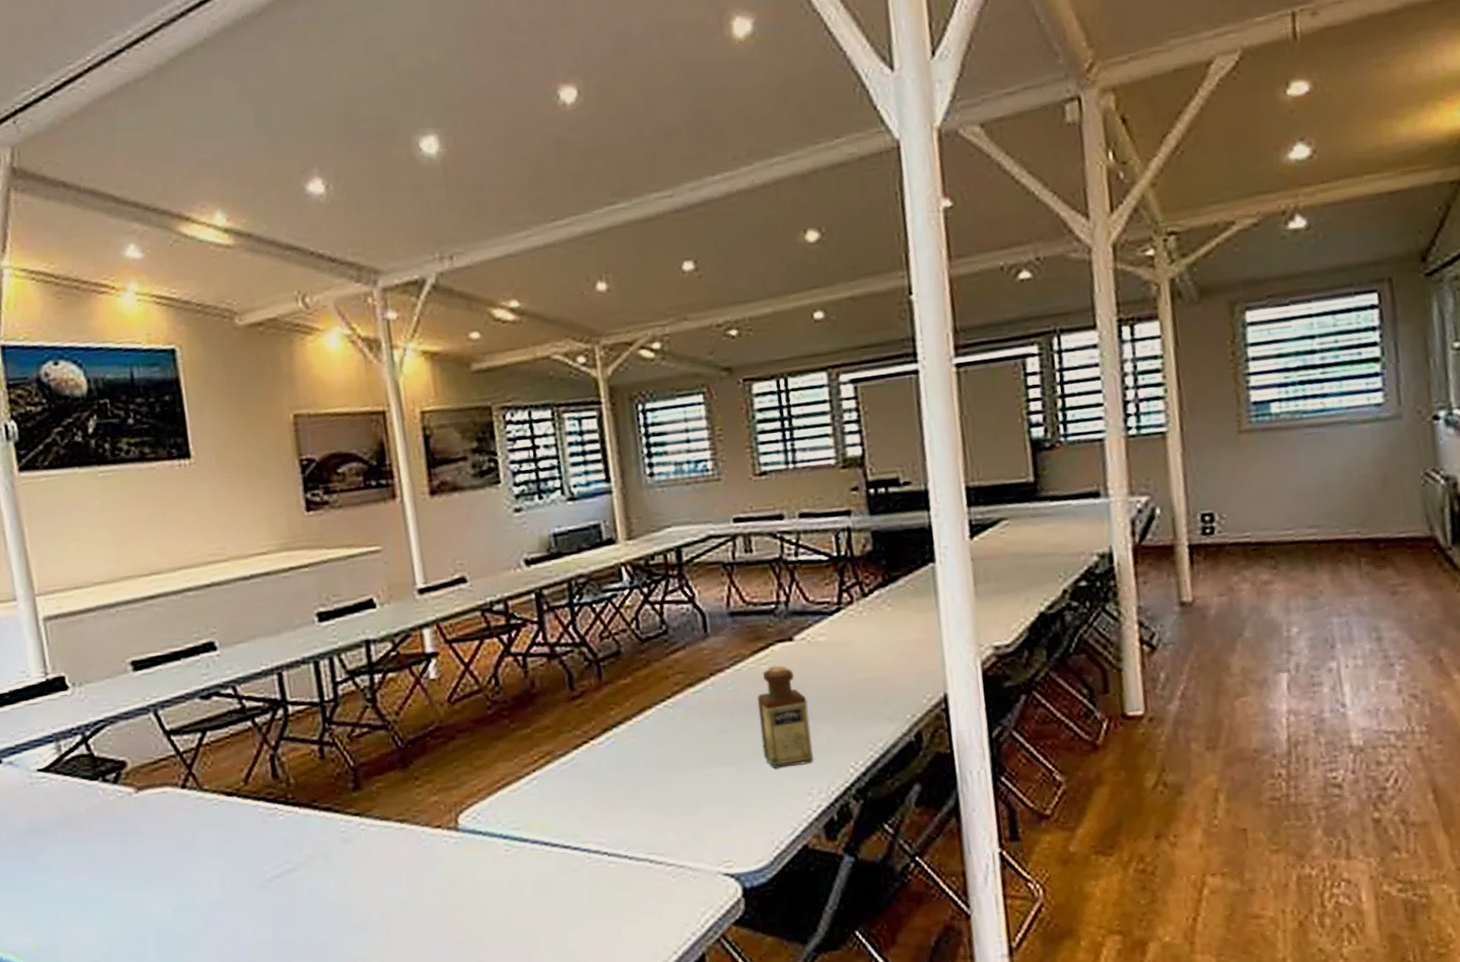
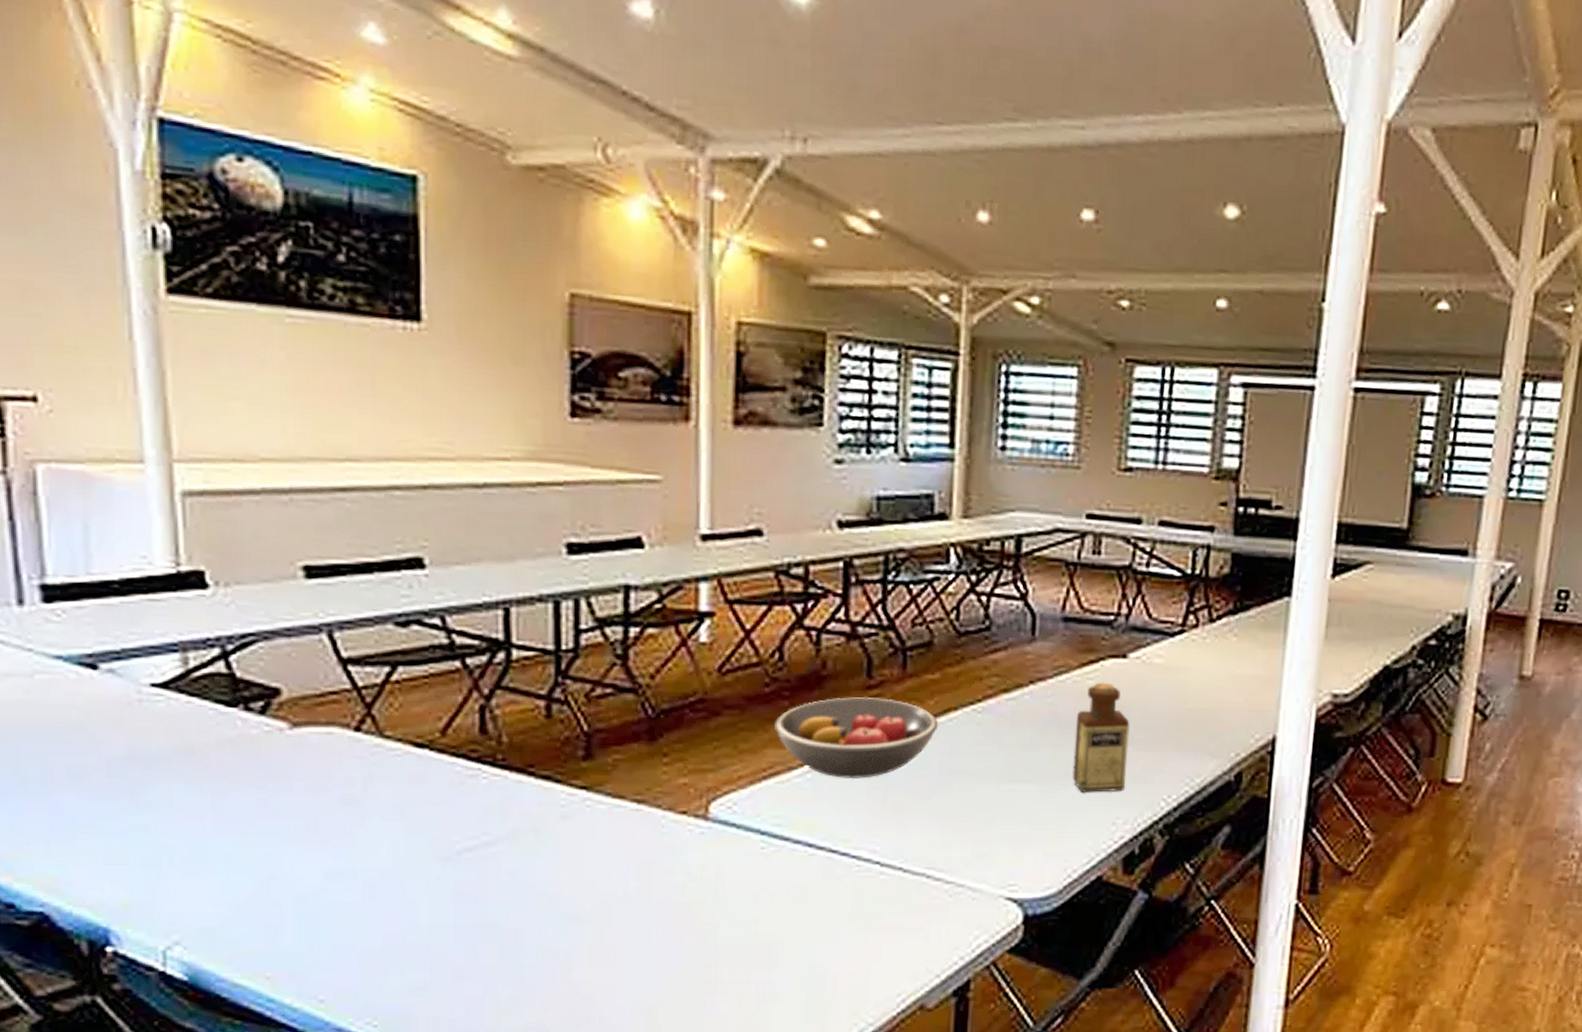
fruit bowl: none [499,706,638,781] -> present [773,696,939,778]

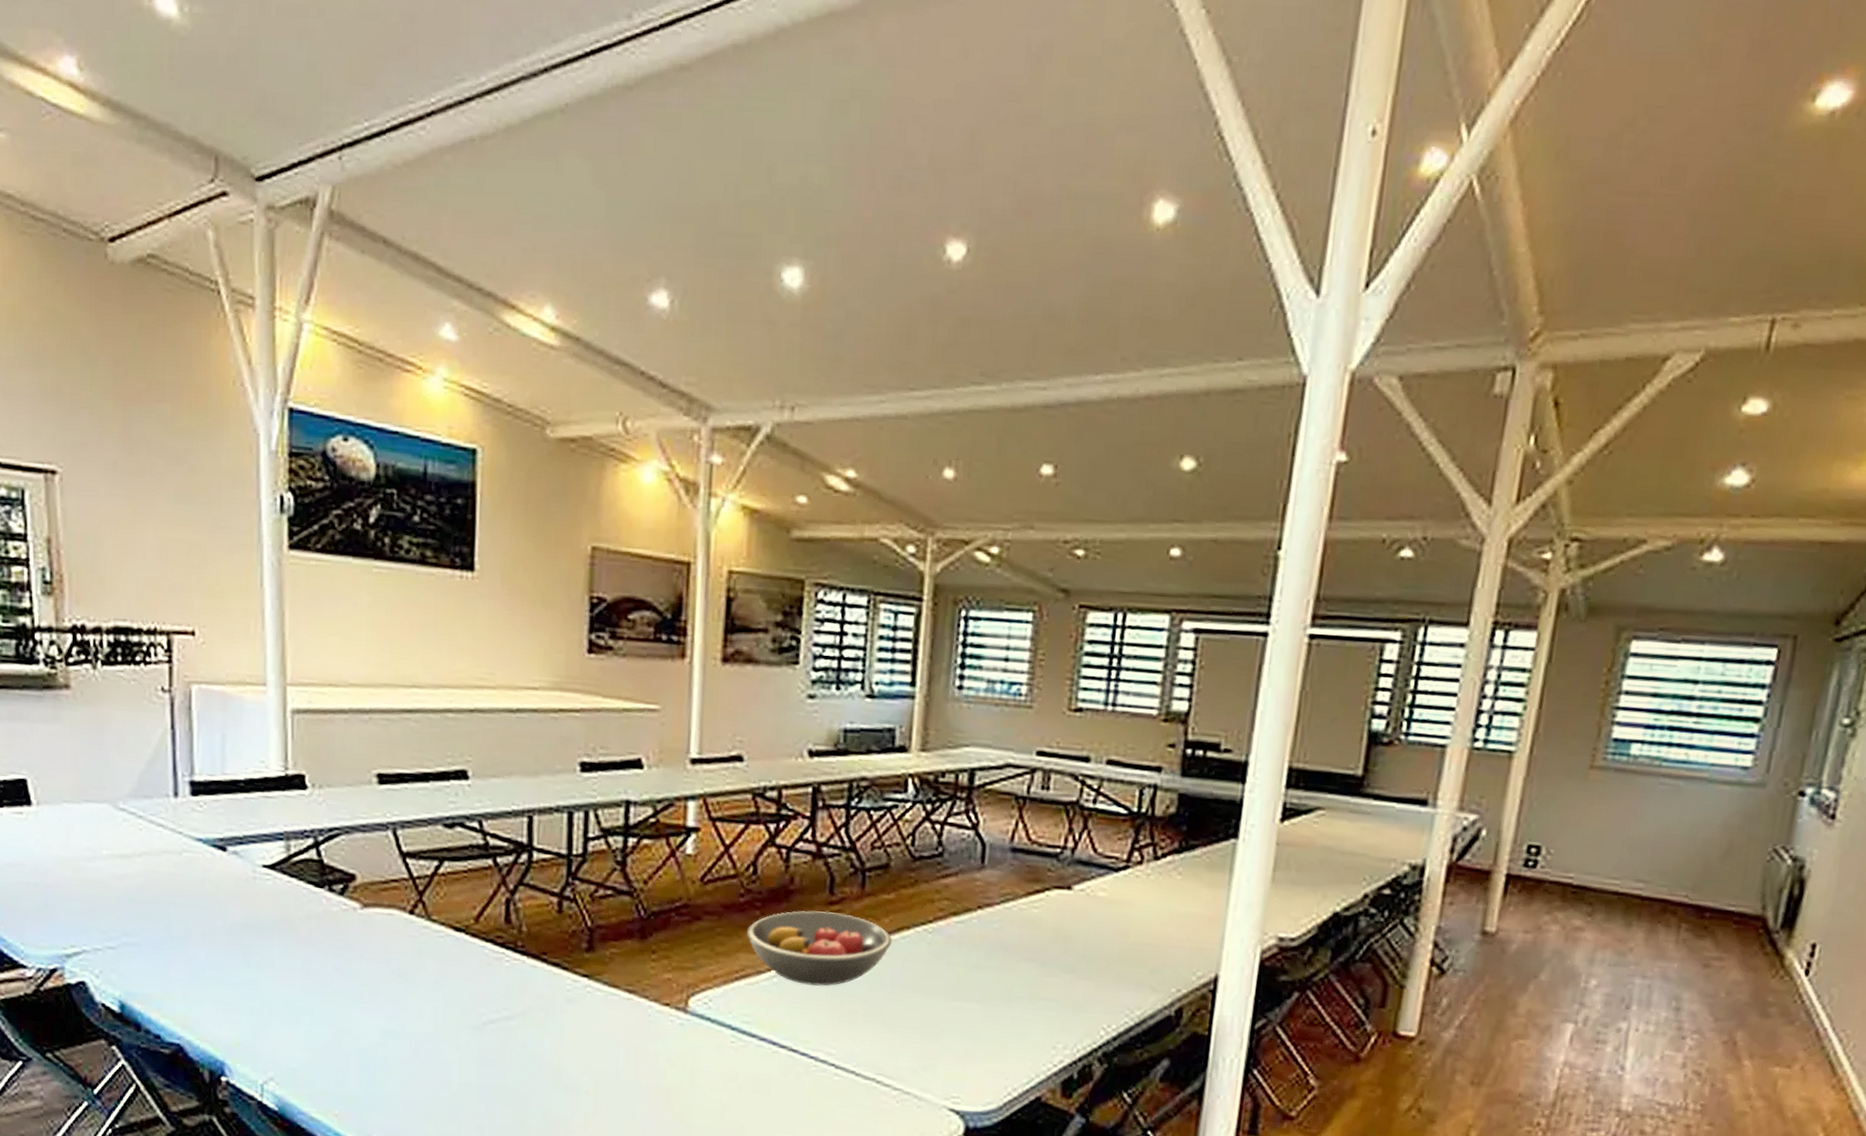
bottle: present [1072,682,1130,792] -> none [1015,911,1073,1017]

